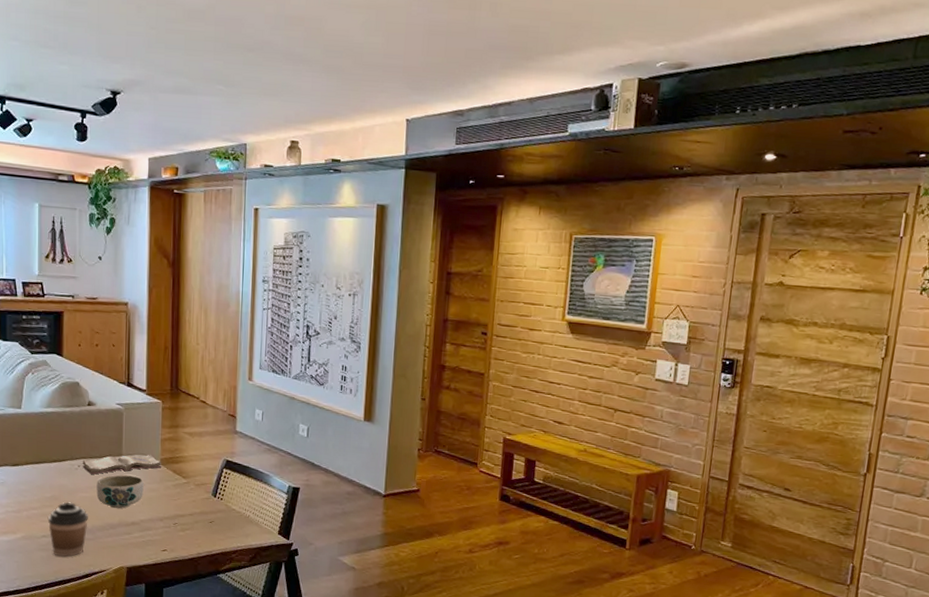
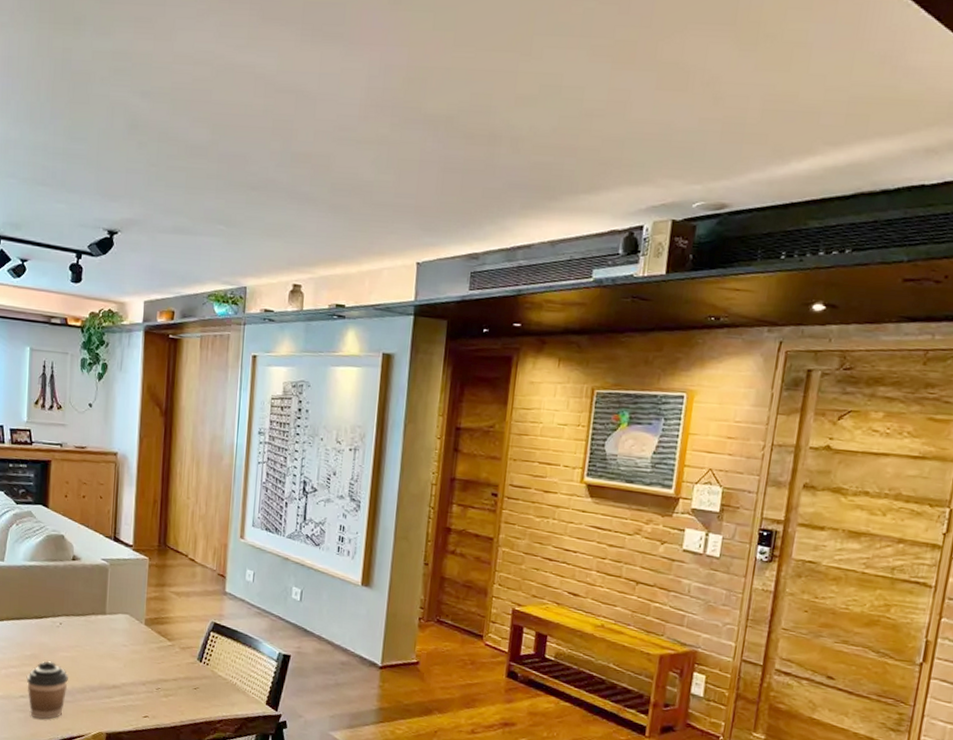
diary: present [82,454,162,475] -> none [64,613,147,634]
bowl: present [96,475,144,509] -> none [77,634,127,670]

